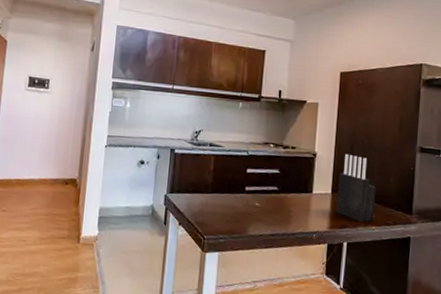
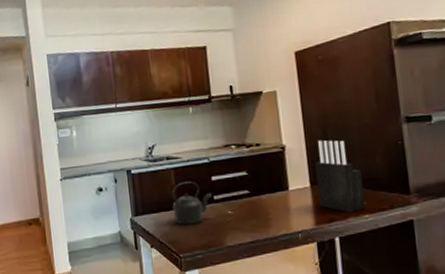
kettle: none [206,169,244,210] -> present [172,181,212,225]

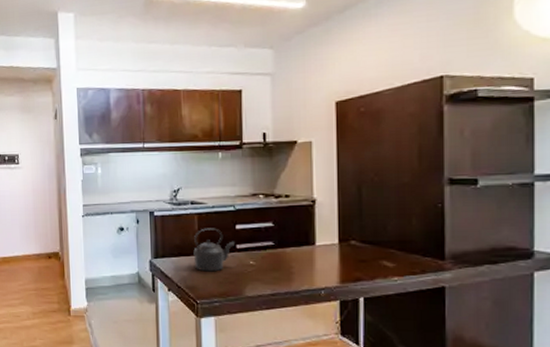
knife block: present [315,140,365,213] -> none [346,196,396,274]

